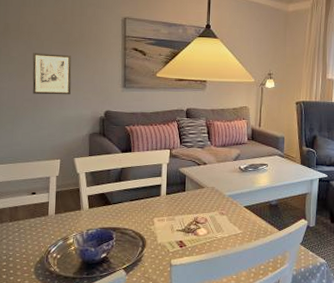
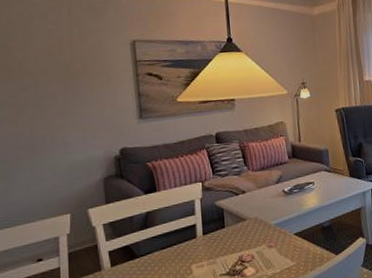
wall art: present [32,53,72,95] -> none [26,89,77,141]

